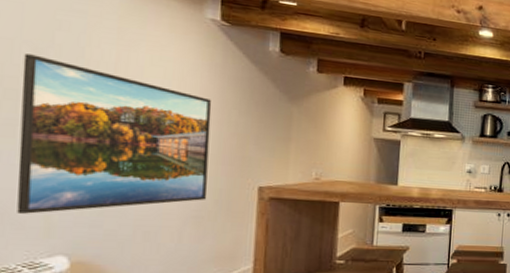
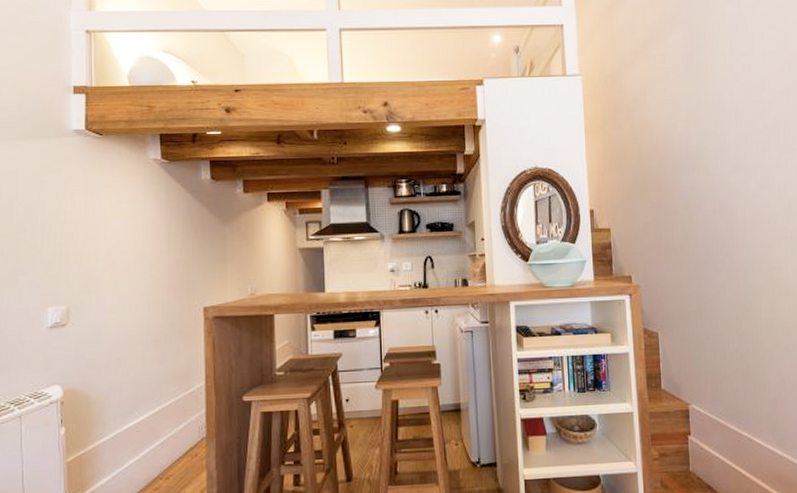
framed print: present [17,53,212,214] -> none [20,213,163,351]

